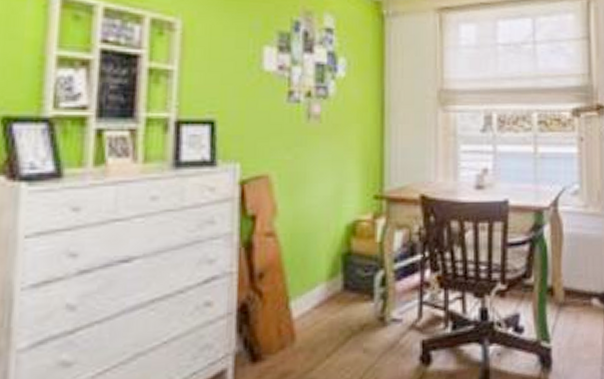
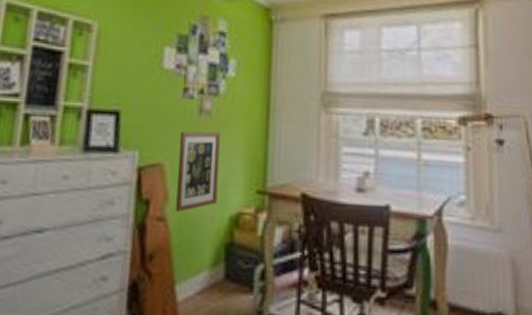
wall art: none [286,137,333,226] -> present [175,131,221,212]

